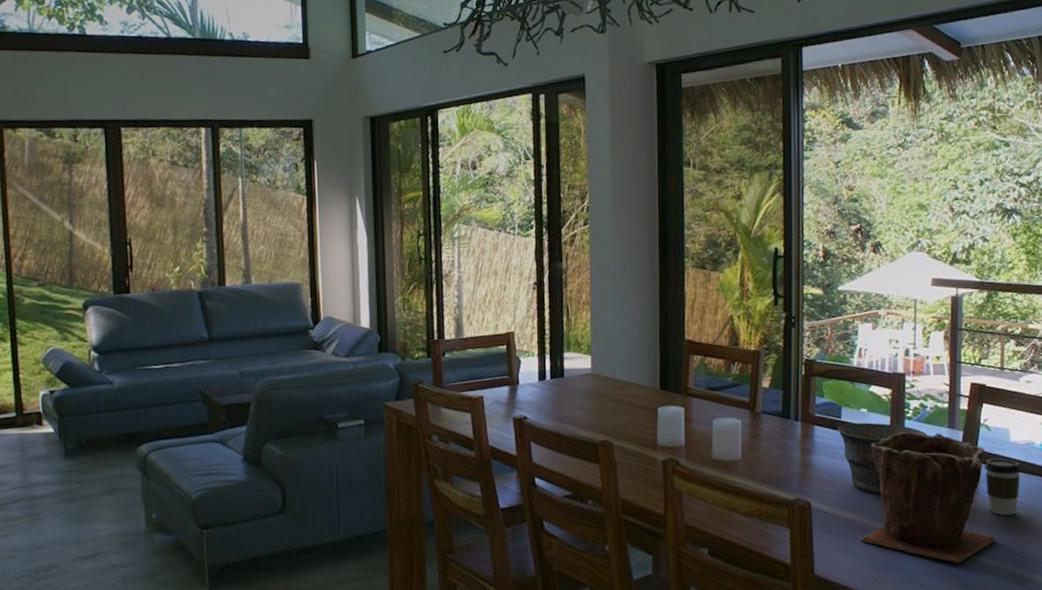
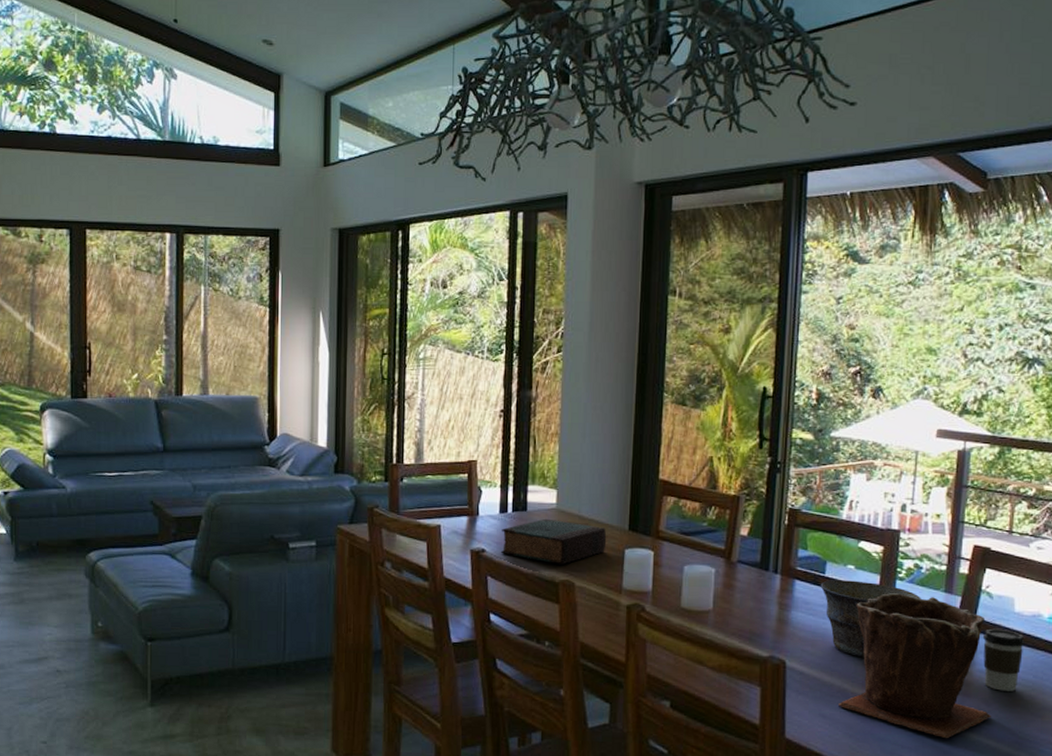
book: none [542,383,640,426] -> present [501,518,607,565]

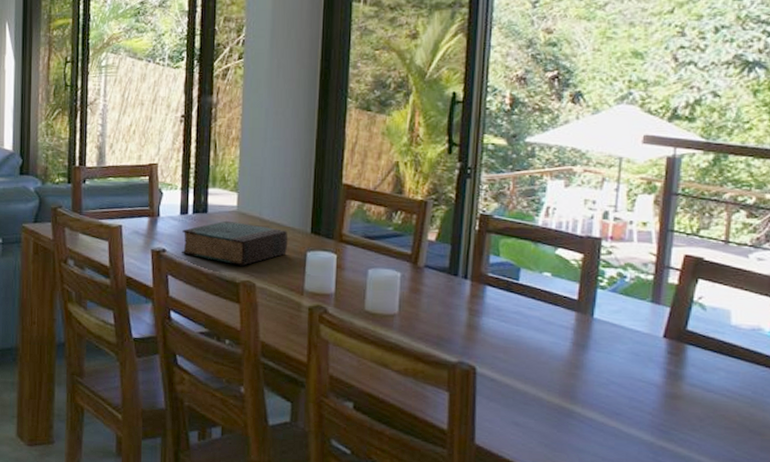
bowl: present [820,580,921,658] -> none [513,287,625,367]
plant pot: present [839,593,992,739] -> none [533,302,704,453]
coffee cup: present [983,628,1025,691] -> none [695,341,743,407]

